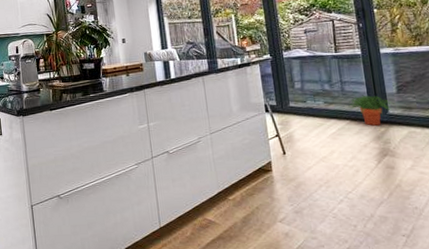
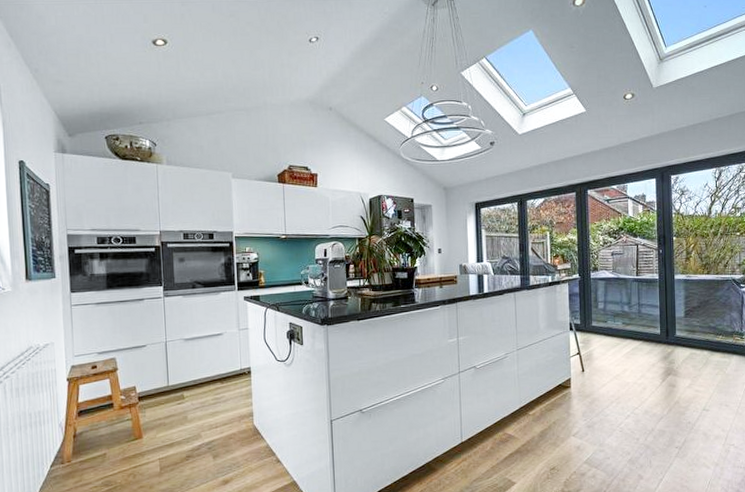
potted plant: present [348,95,396,126] -> none [643,317,682,347]

